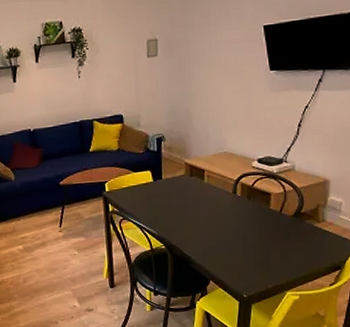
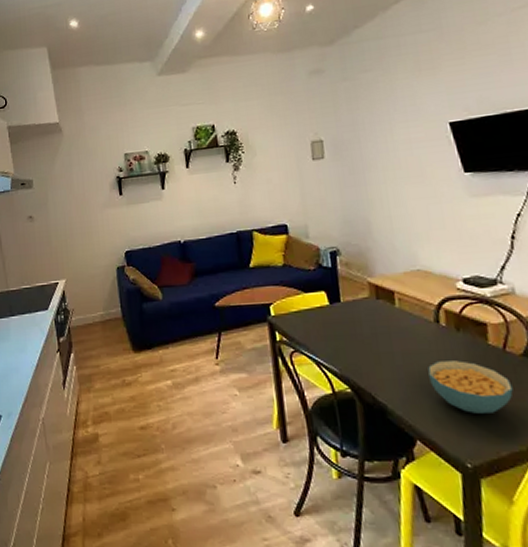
cereal bowl: none [224,222,283,260] -> present [428,360,513,414]

